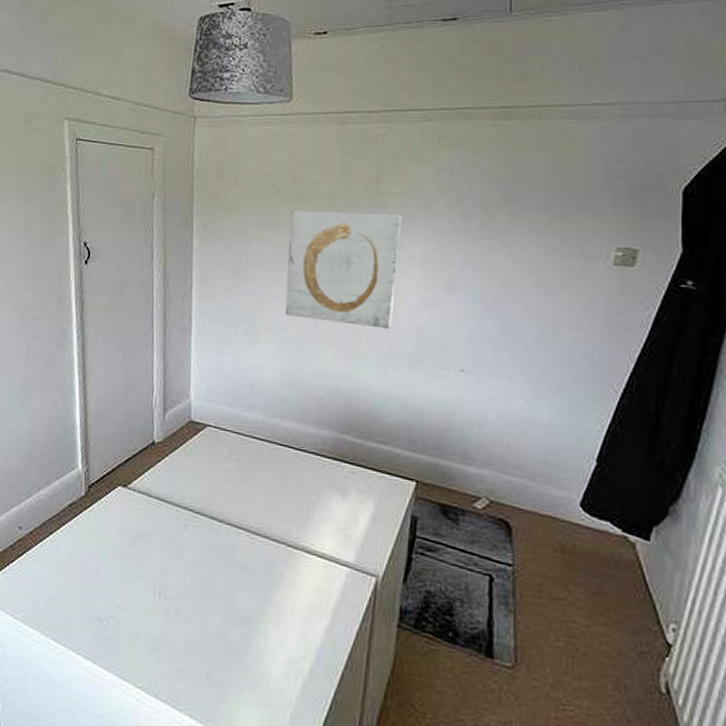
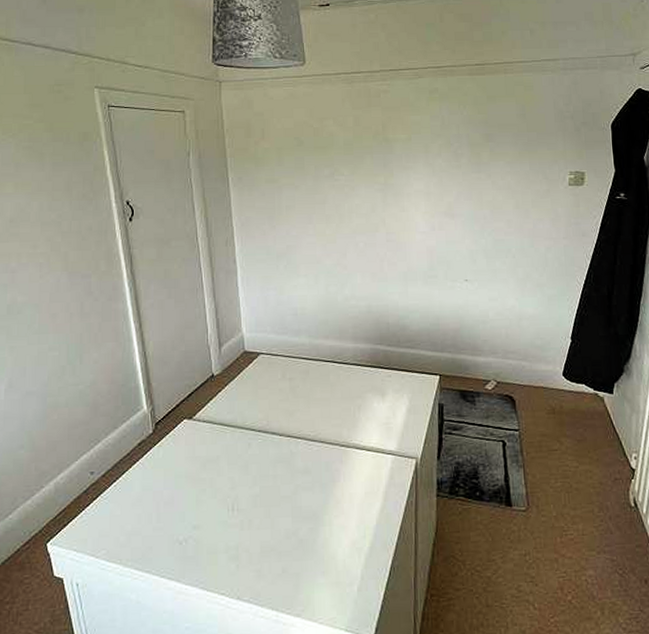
wall art: present [284,210,402,329] -> none [314,156,408,253]

